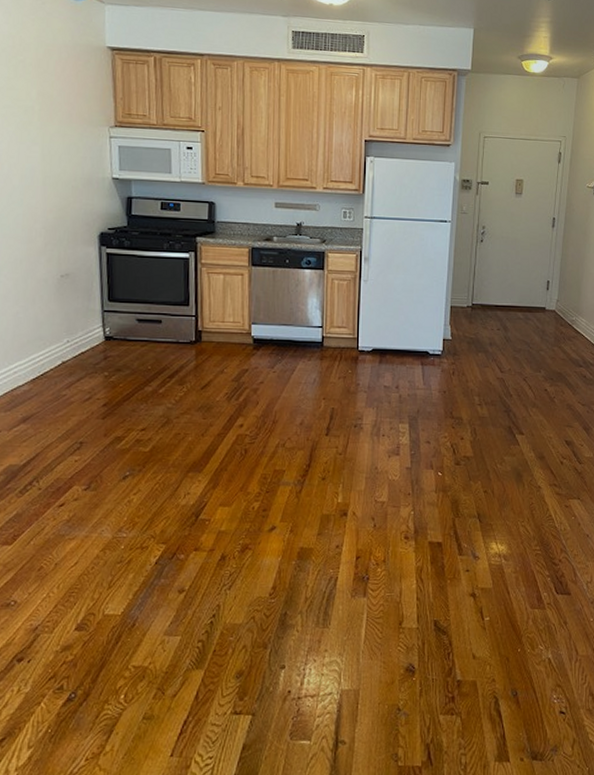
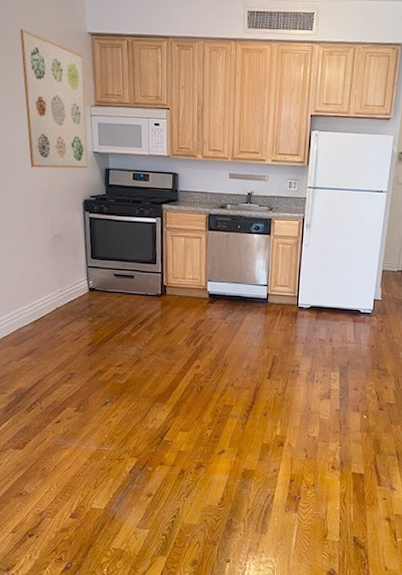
wall art: none [24,40,106,197] -> present [20,29,88,169]

